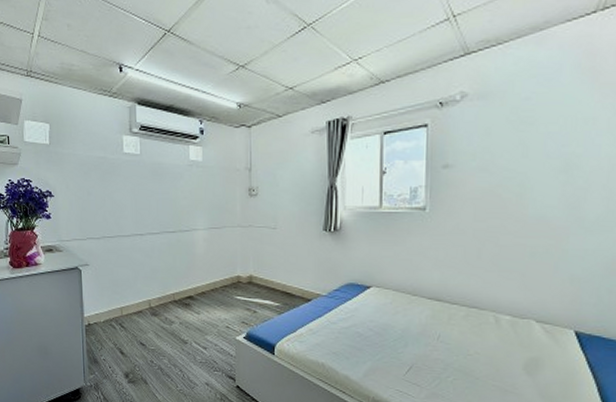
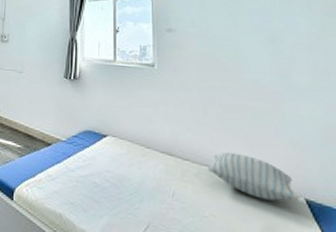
pillow: none [477,292,569,335] -> present [208,152,299,201]

